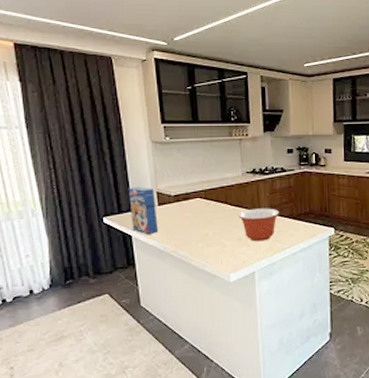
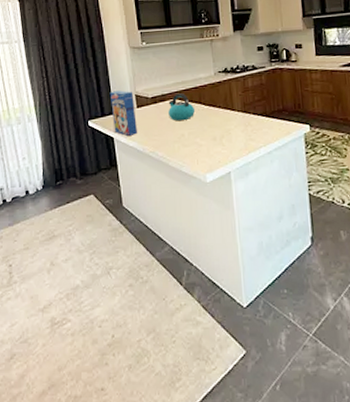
kettle: none [192,191,221,221] -> present [168,92,196,122]
mixing bowl: present [238,208,279,242] -> none [211,106,252,141]

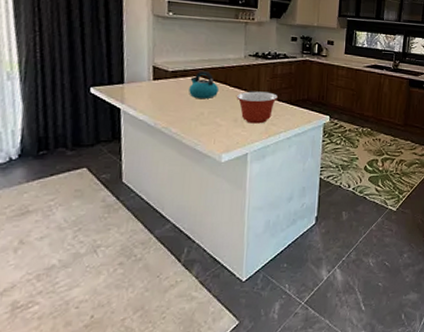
cereal box: present [109,90,138,137] -> none [121,58,151,110]
mixing bowl: none [211,106,252,141] -> present [236,91,278,124]

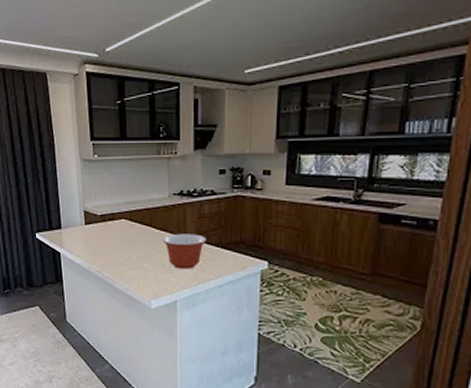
kettle: present [189,70,220,99] -> none [117,213,146,243]

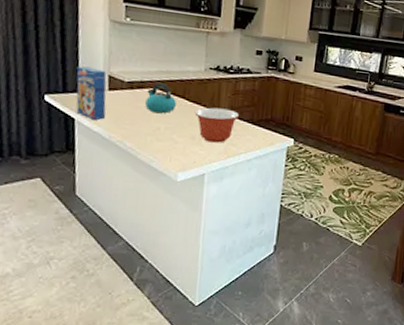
cereal box: none [58,205,85,254] -> present [76,66,107,121]
kettle: none [117,213,146,243] -> present [145,82,177,114]

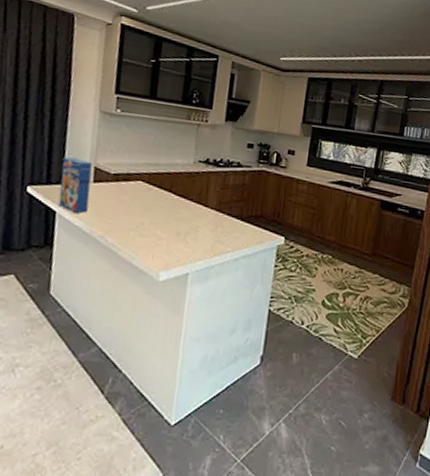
kettle: present [145,82,177,114] -> none [130,175,164,208]
mixing bowl: present [194,107,239,143] -> none [180,202,227,240]

